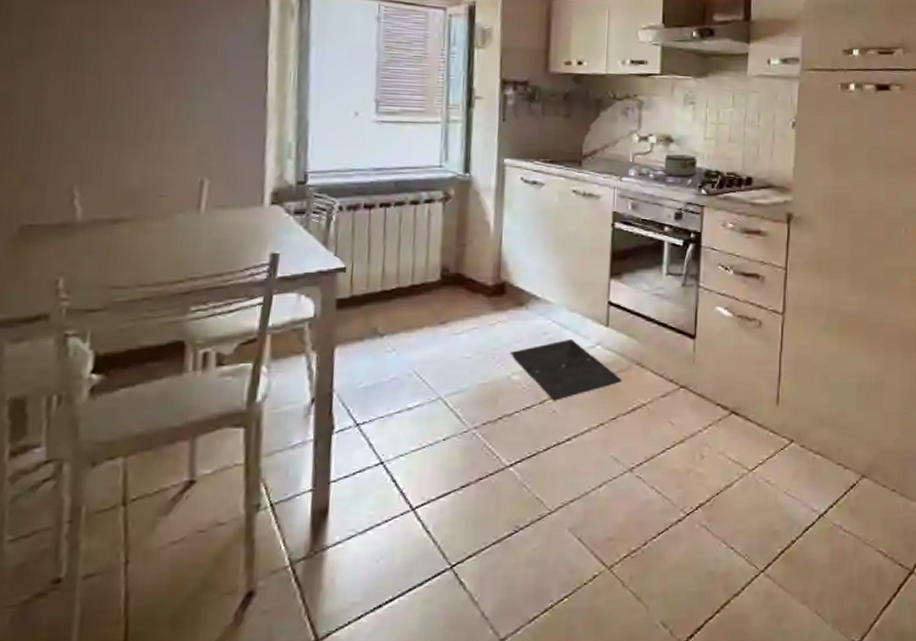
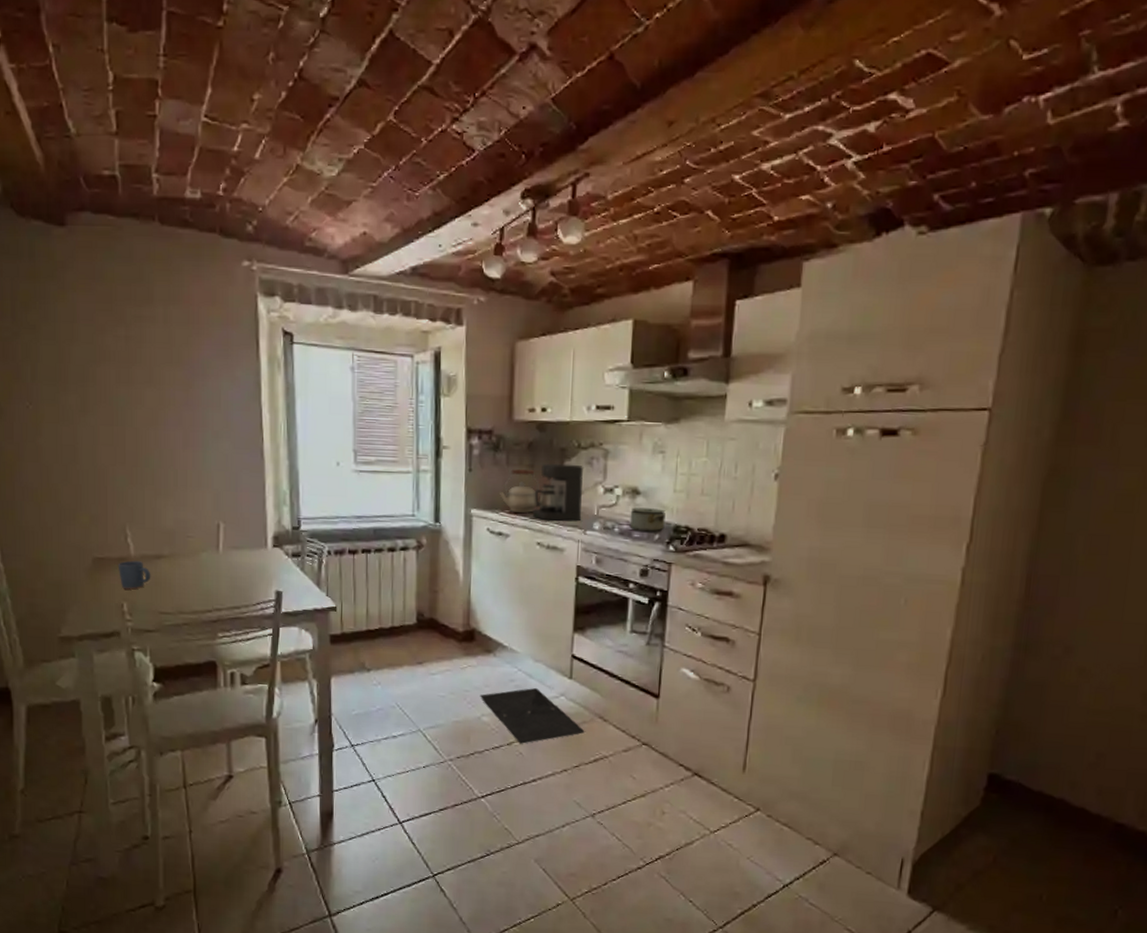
mug: none [55,227,104,262] -> present [117,560,151,590]
kettle: none [534,119,576,161] -> present [500,469,540,513]
coffee maker: none [568,113,619,170] -> present [532,463,583,522]

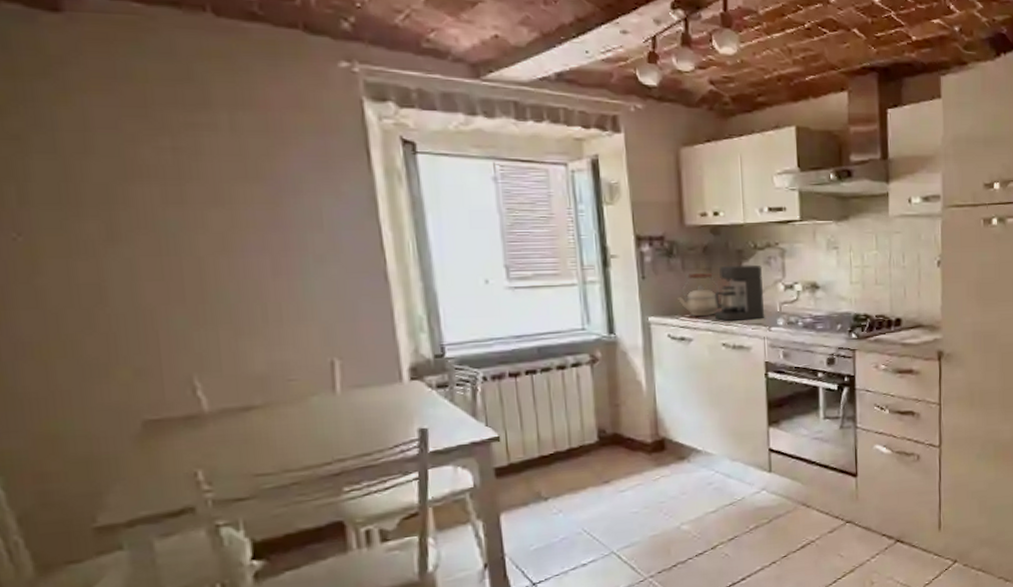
mug: present [117,560,151,590] -> none [183,416,238,454]
door mat: present [479,687,585,744] -> none [676,486,790,545]
cooking pot: present [629,507,666,533] -> none [811,300,845,324]

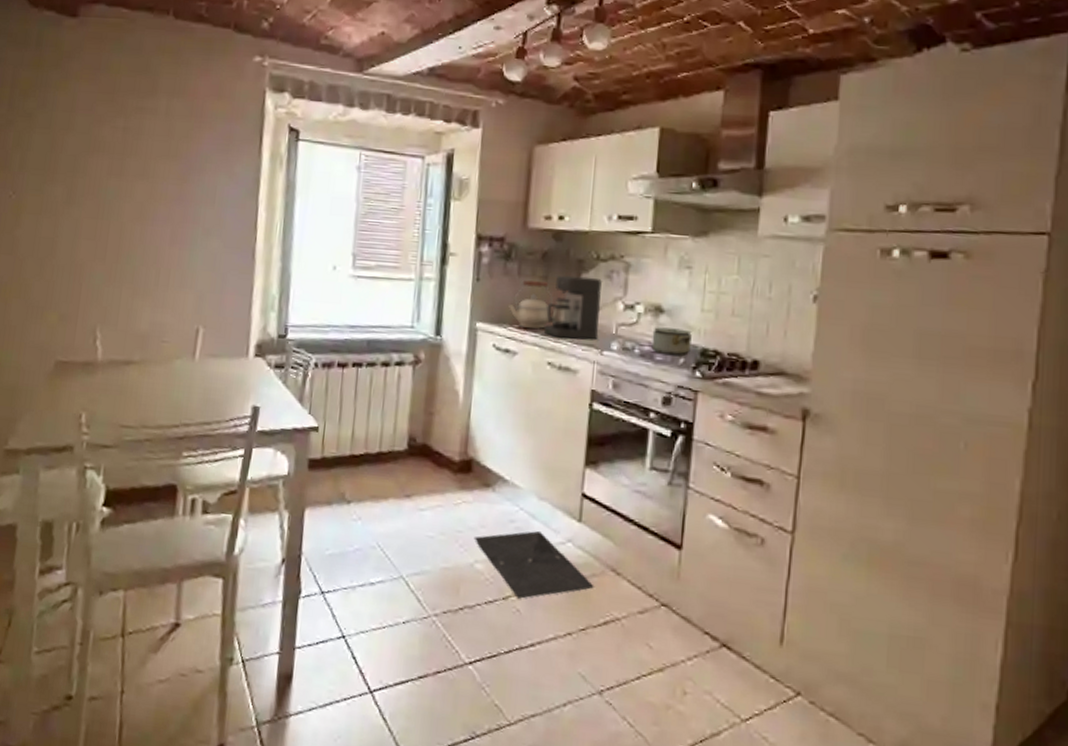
door mat: none [676,486,790,545] -> present [473,530,594,599]
cooking pot: none [811,300,845,324] -> present [651,327,692,357]

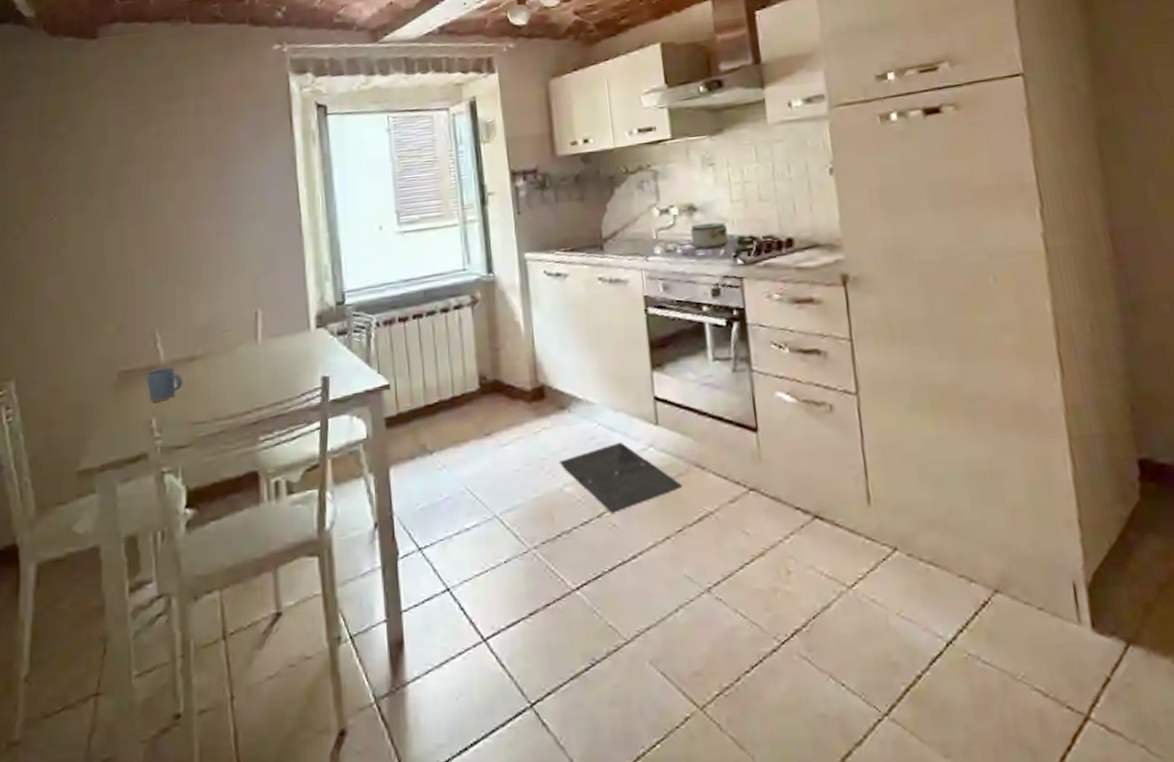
mug: none [81,366,117,399] -> present [146,367,183,403]
kettle: present [509,280,553,329] -> none [552,202,593,250]
coffee maker: present [543,275,602,340] -> none [588,190,641,254]

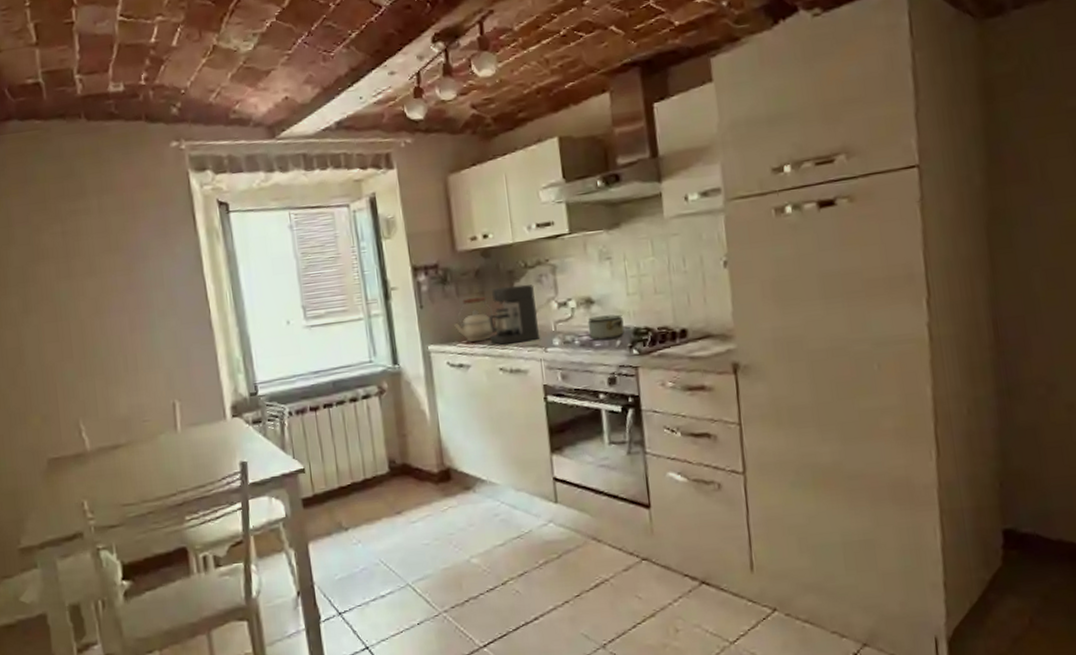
mug: present [146,367,183,403] -> none [74,454,110,487]
kettle: none [552,202,593,250] -> present [454,296,493,342]
door mat: present [558,441,683,513] -> none [465,518,581,581]
coffee maker: none [588,190,641,254] -> present [488,284,540,346]

